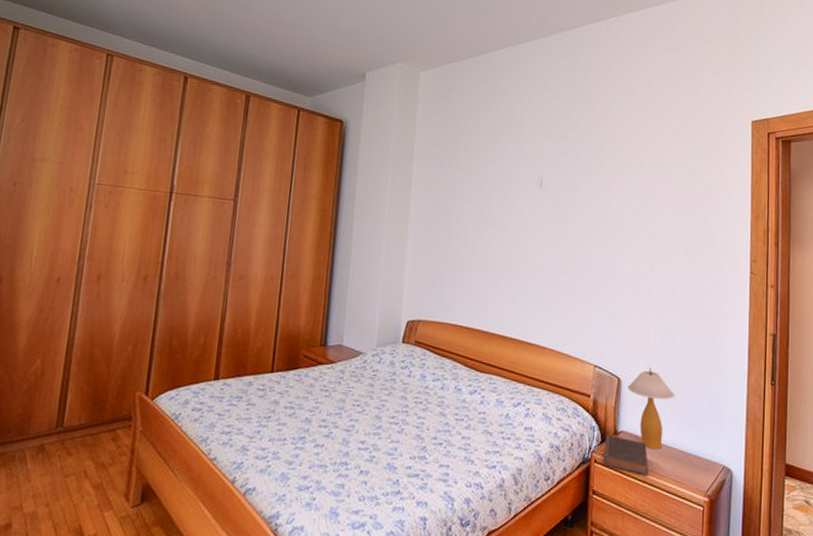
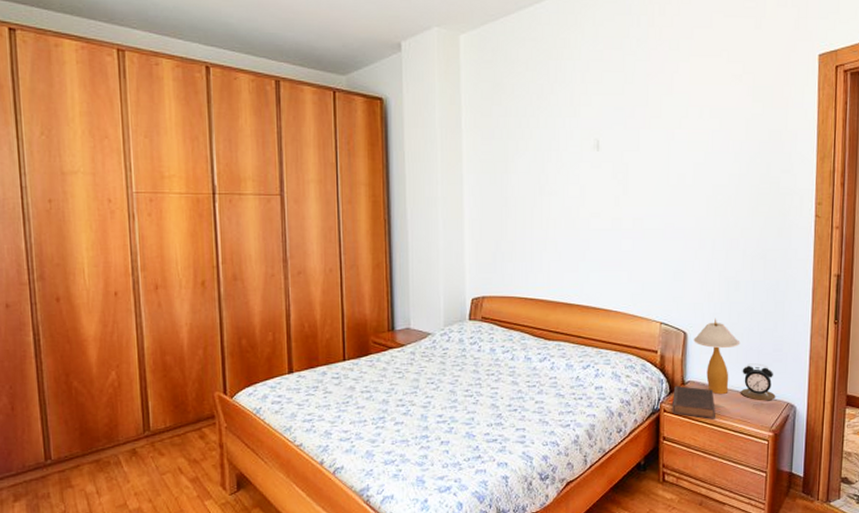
alarm clock: none [675,418,712,462] -> present [741,363,776,401]

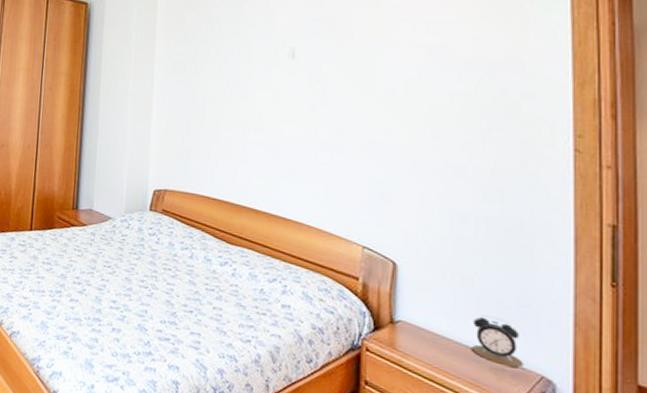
book: present [672,386,715,419] -> none [377,323,436,375]
table lamp: present [693,318,740,395] -> none [406,252,470,347]

